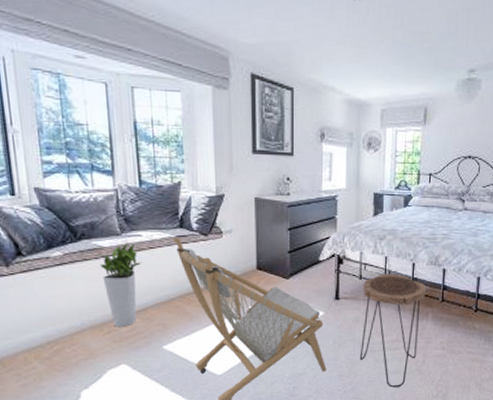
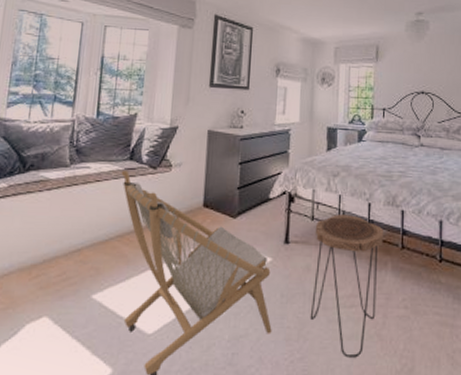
planter: present [96,243,143,327] -> none [41,175,86,271]

